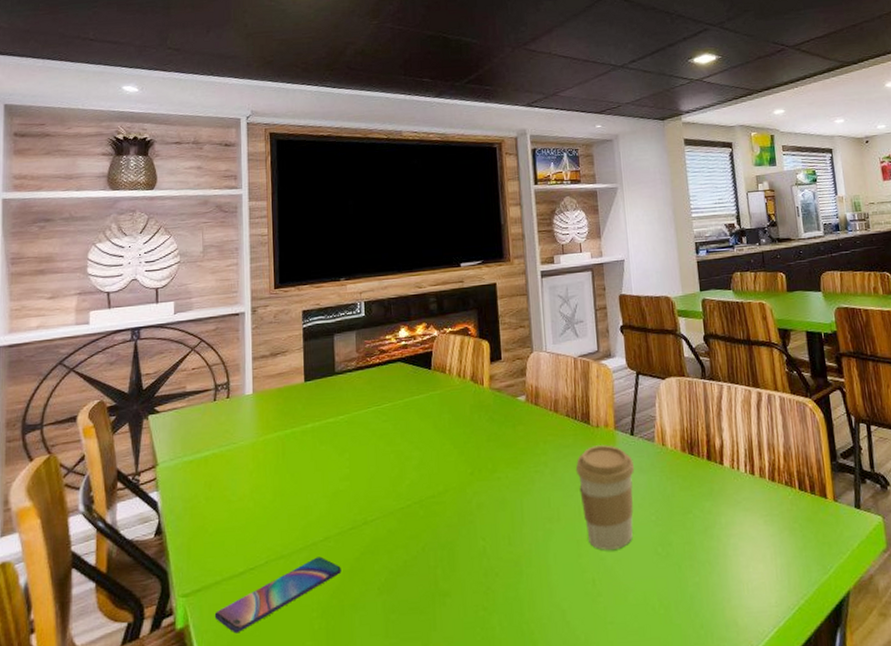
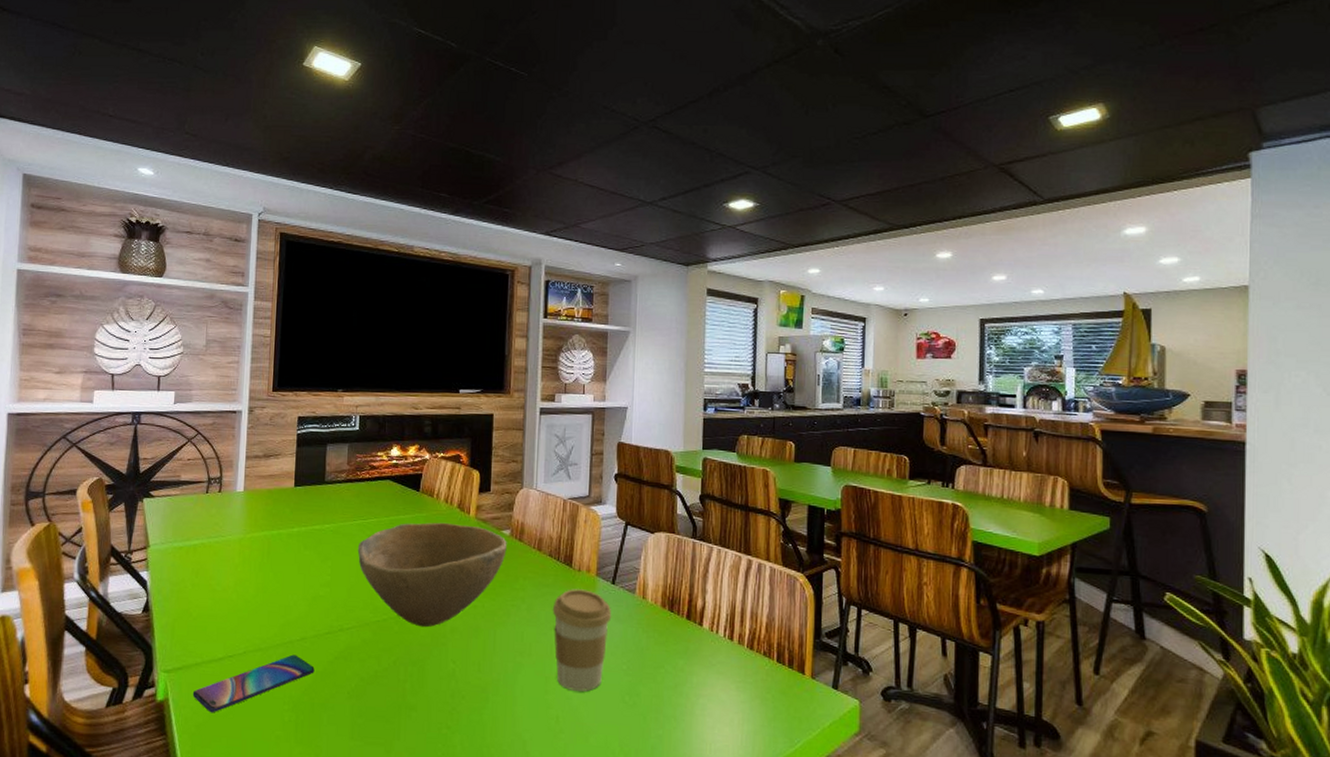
bowl: none [374,396,524,508] -> present [357,522,507,628]

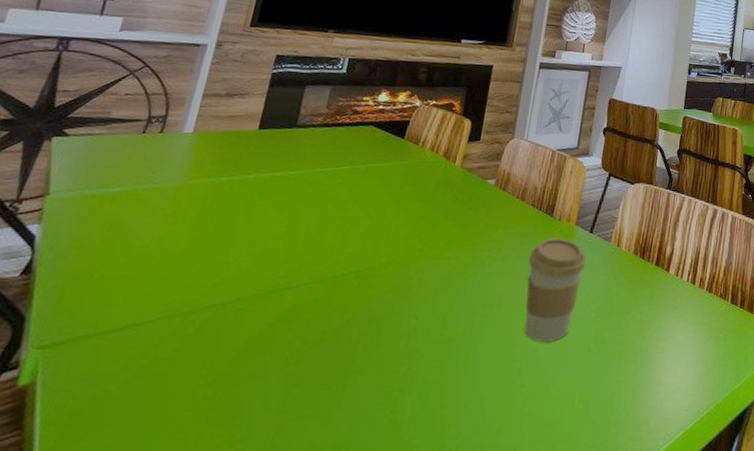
smartphone: present [192,654,315,713] -> none [73,318,248,396]
bowl: present [357,522,507,628] -> none [322,170,491,282]

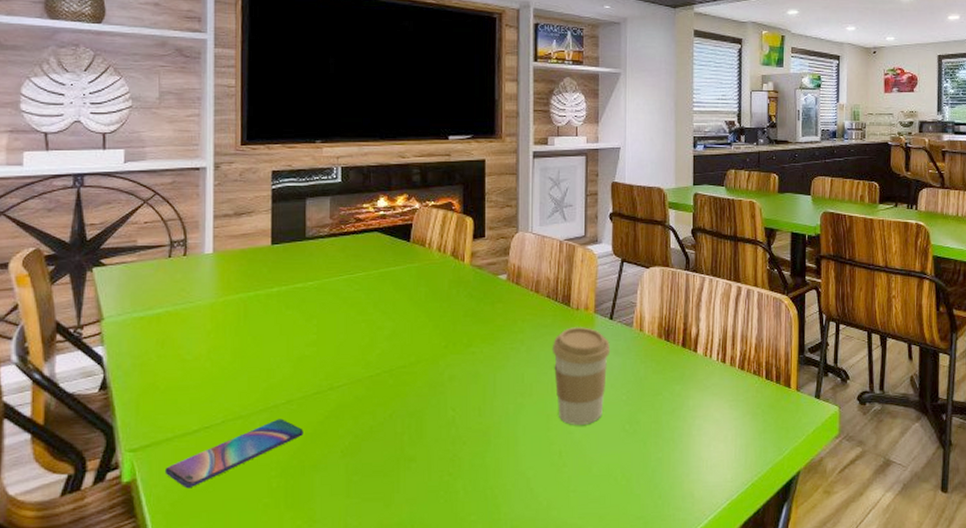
smartphone: none [73,318,248,396] -> present [164,419,303,489]

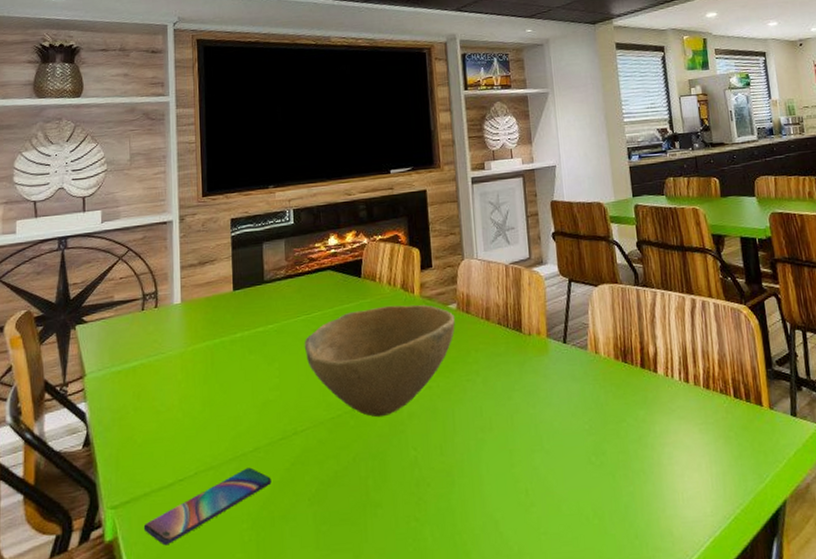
bowl: none [345,271,504,378] -> present [304,305,455,418]
coffee cup: present [552,327,611,425] -> none [507,353,568,460]

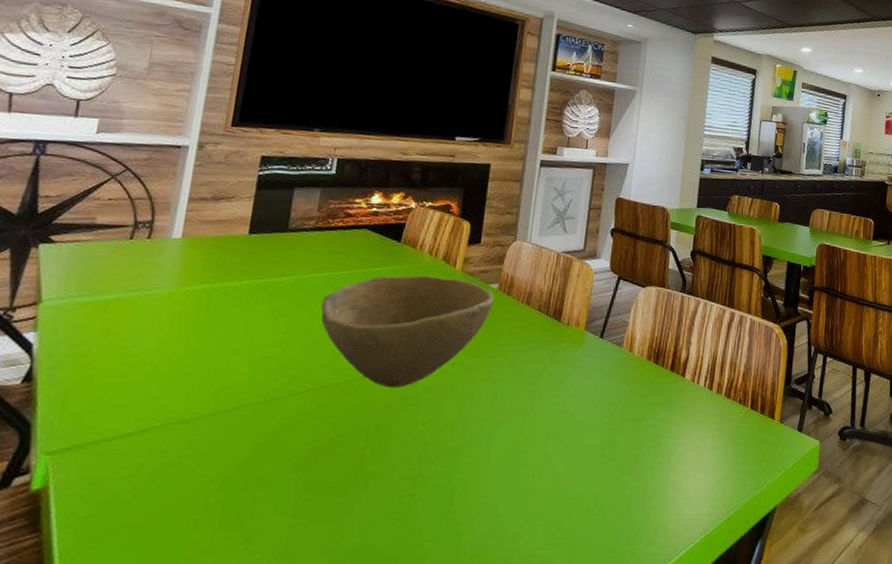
smartphone: present [143,467,272,546] -> none [84,425,254,500]

